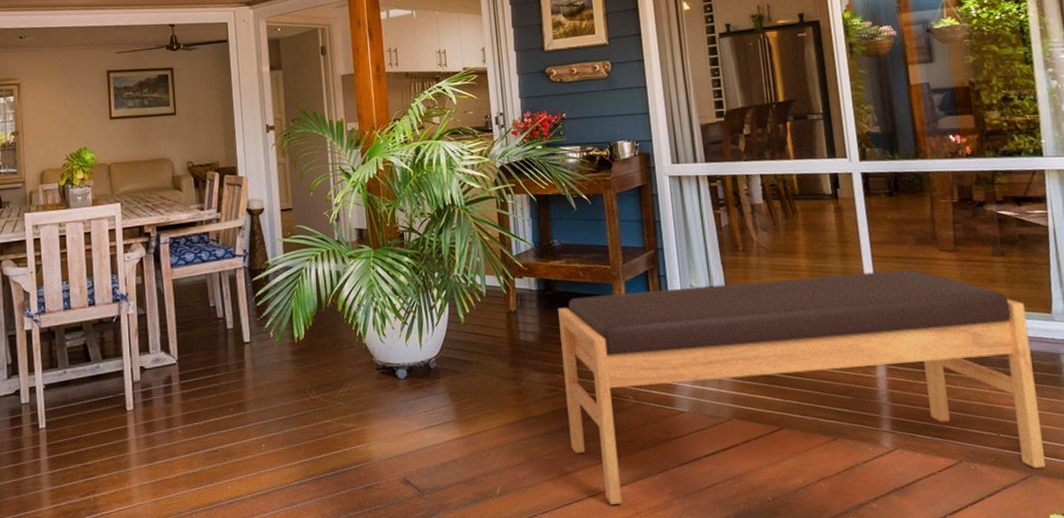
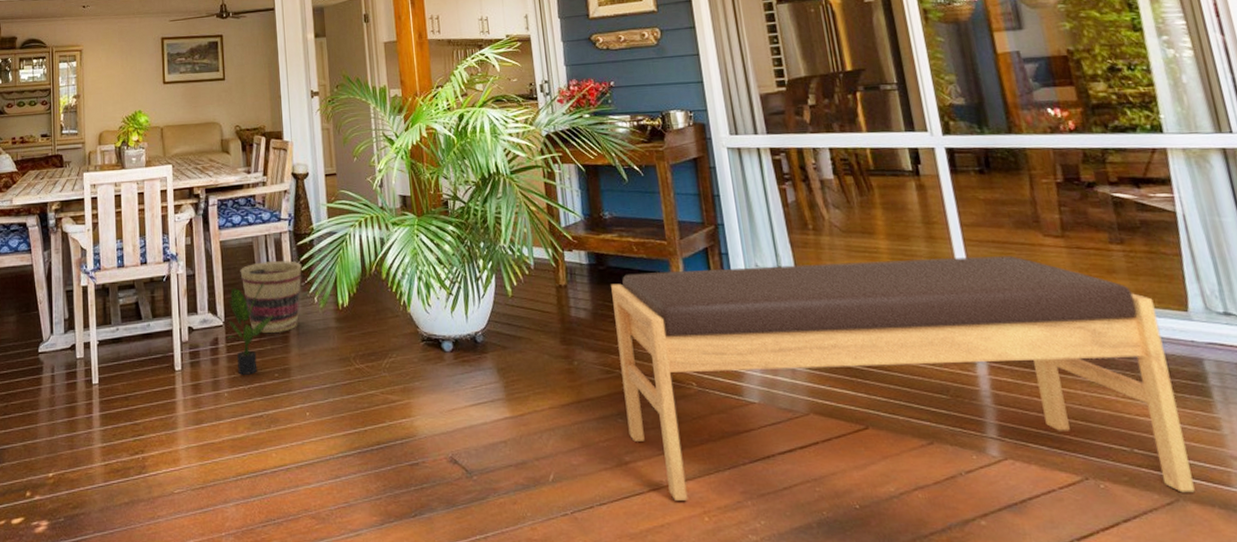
potted plant: none [180,317,229,411] -> present [227,281,275,375]
basket: none [193,297,257,370] -> present [240,261,302,334]

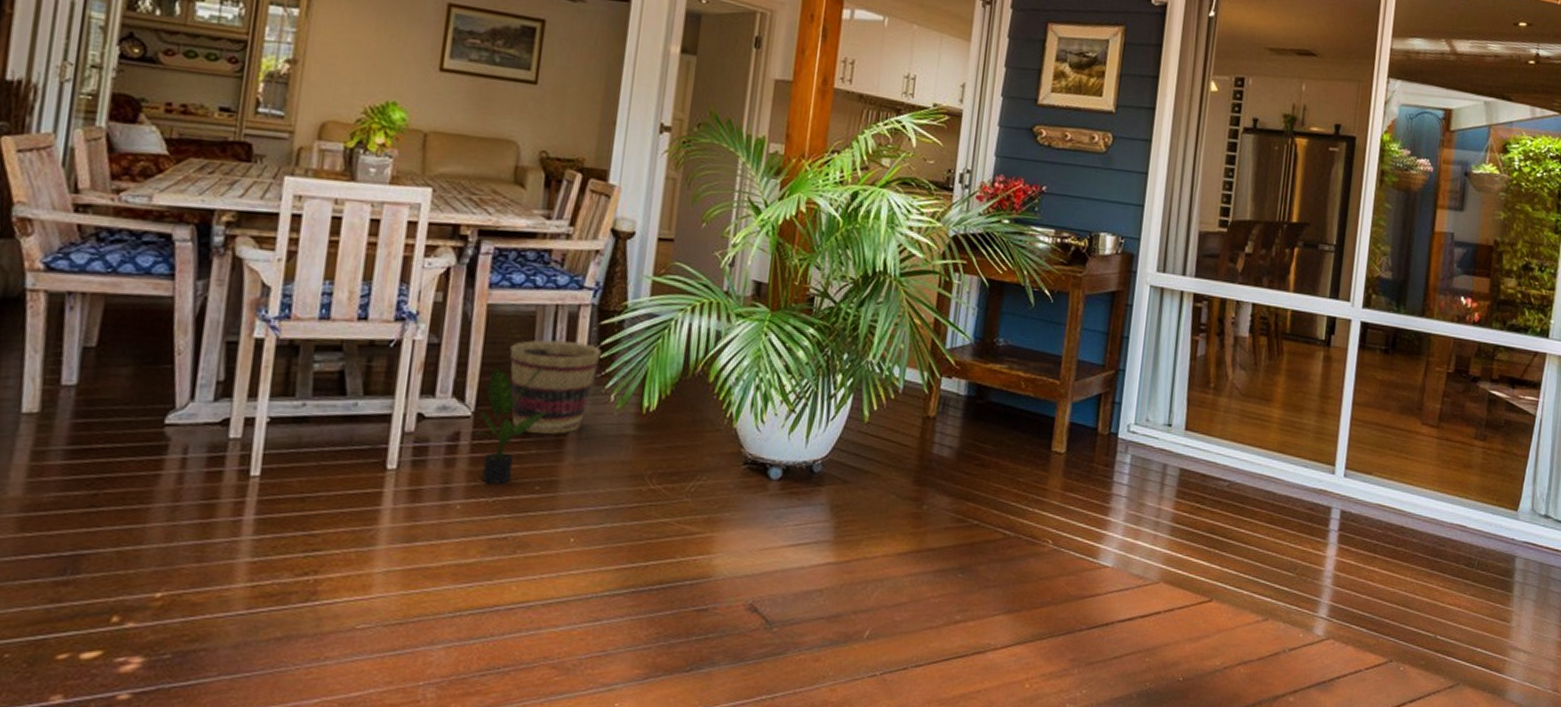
bench: present [611,256,1195,501] -> none [966,412,1493,678]

